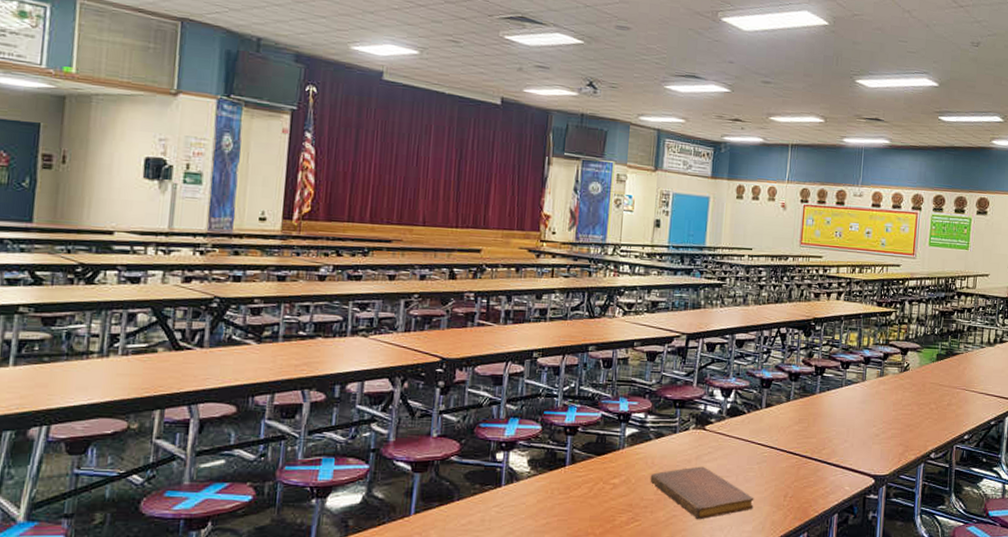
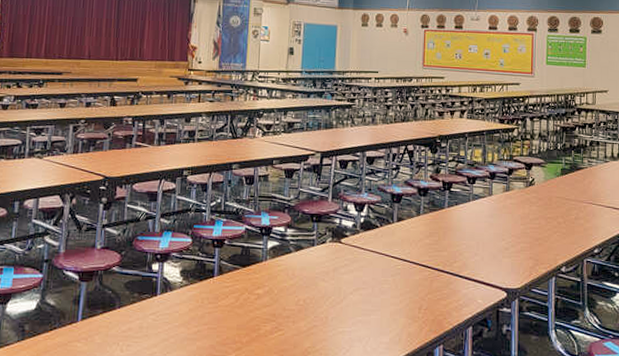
notebook: present [650,466,754,519] -> none [291,278,390,330]

